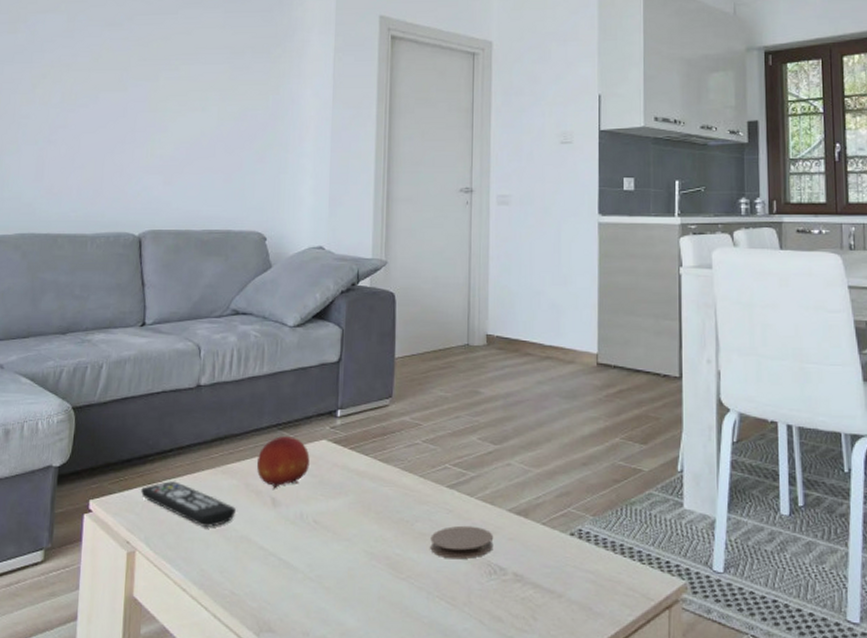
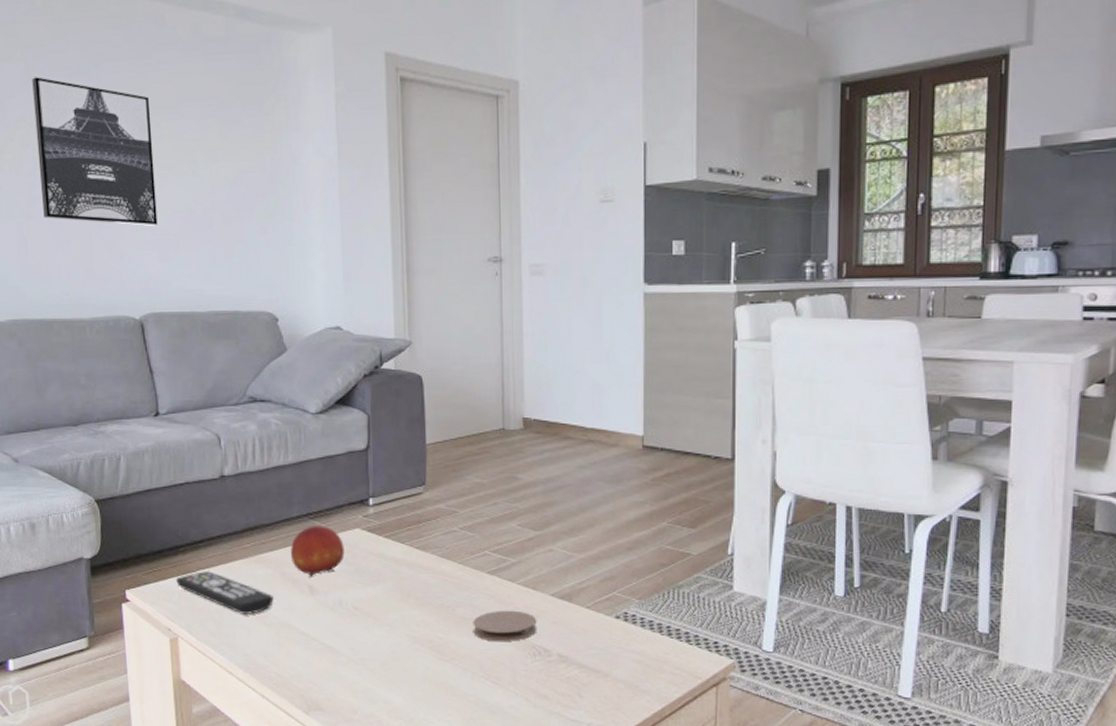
wall art: none [64,26,172,153] -> present [32,77,158,226]

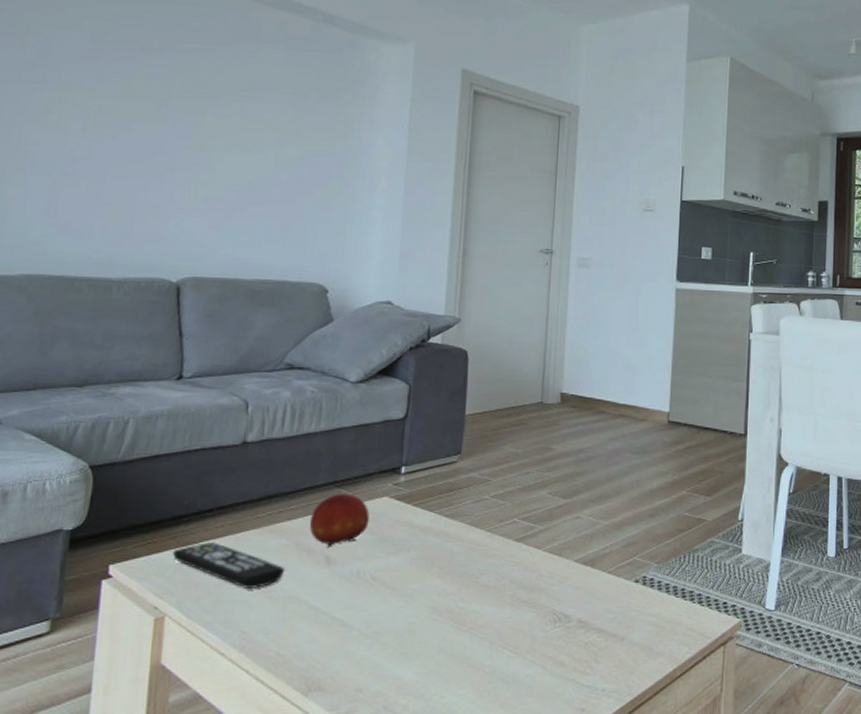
wall art: present [32,77,158,226] -> none [84,47,223,195]
coaster: present [473,610,537,642] -> none [495,577,560,610]

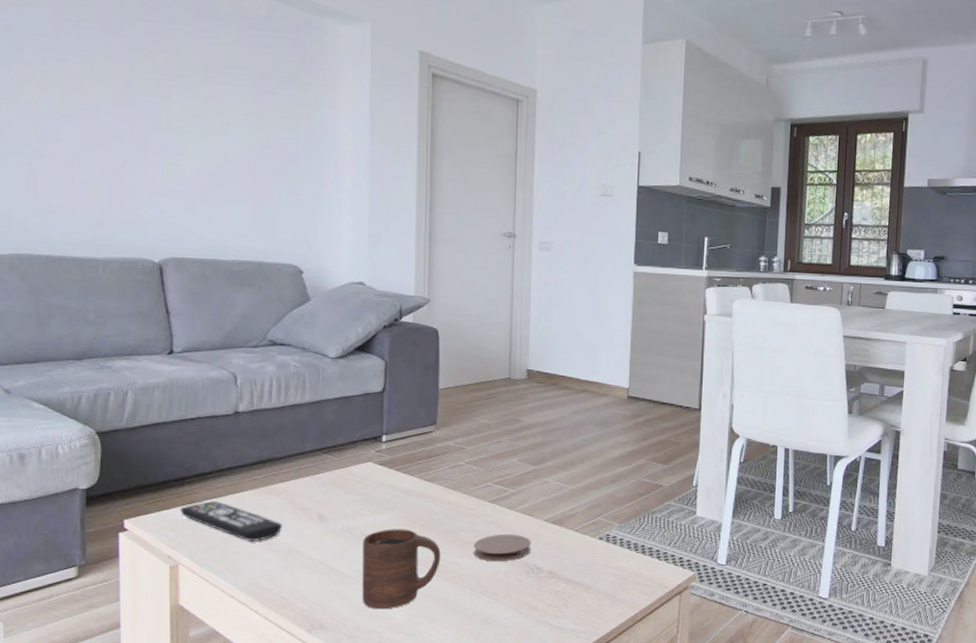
fruit: present [309,494,370,547] -> none [301,459,356,506]
cup: none [367,572,459,667] -> present [362,529,441,610]
coaster: none [495,577,560,610] -> present [473,534,531,562]

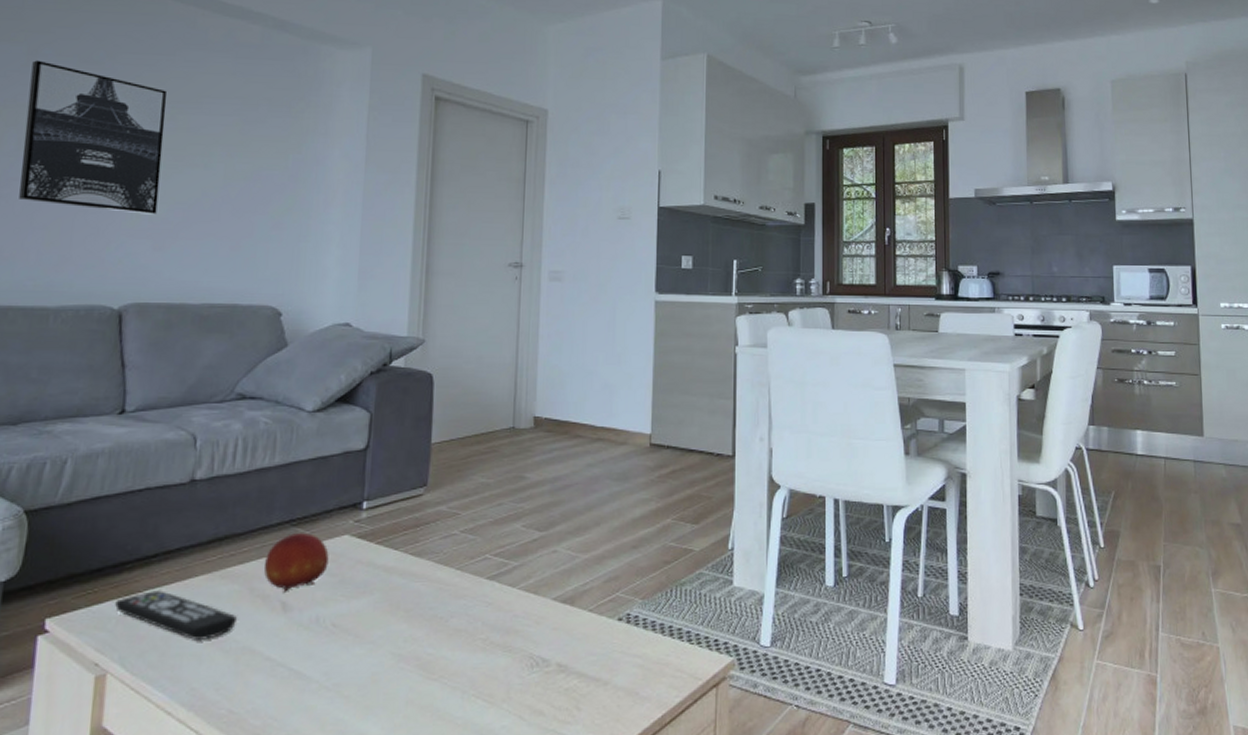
wall art: none [56,25,184,177] -> present [19,60,168,214]
fruit: none [301,459,356,506] -> present [263,533,329,592]
cup: present [362,529,441,610] -> none [328,616,427,723]
coaster: present [473,534,531,562] -> none [466,617,537,654]

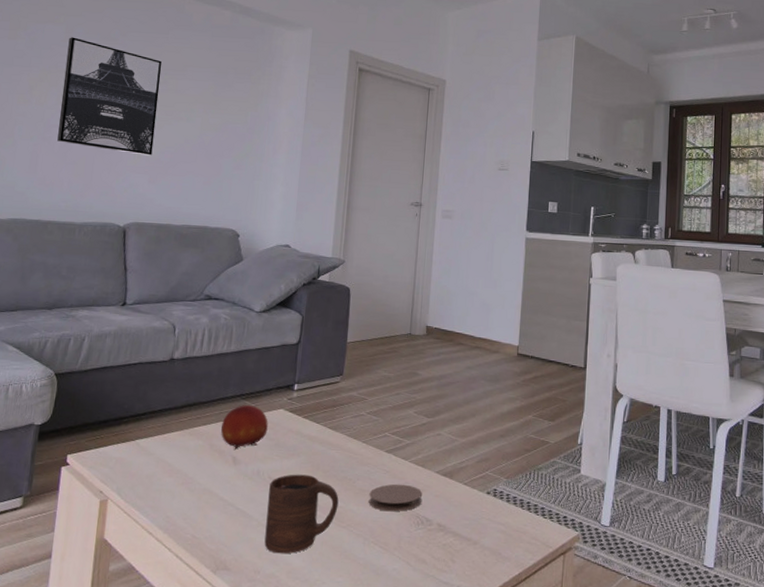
remote control: present [115,590,237,640] -> none [115,440,200,481]
cup: none [328,616,427,723] -> present [264,474,339,554]
coaster: none [466,617,537,654] -> present [368,483,423,512]

